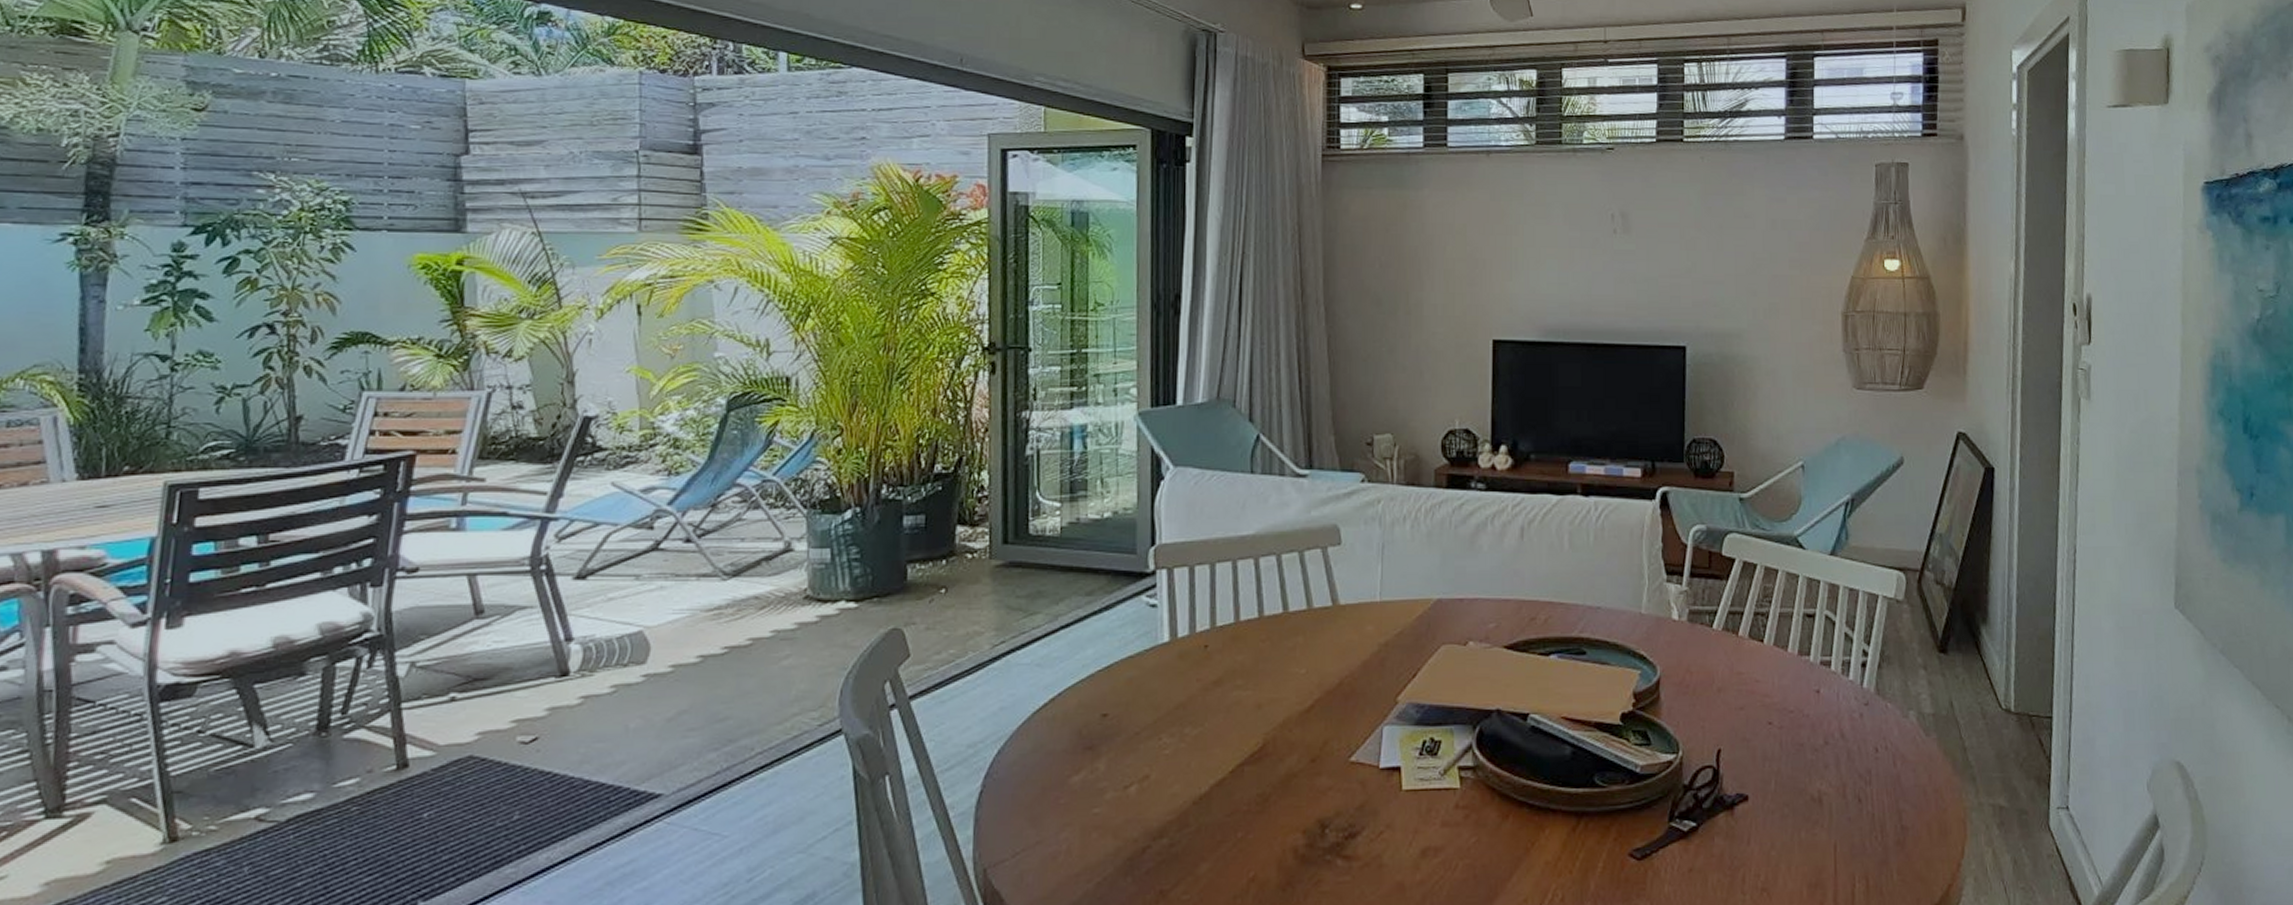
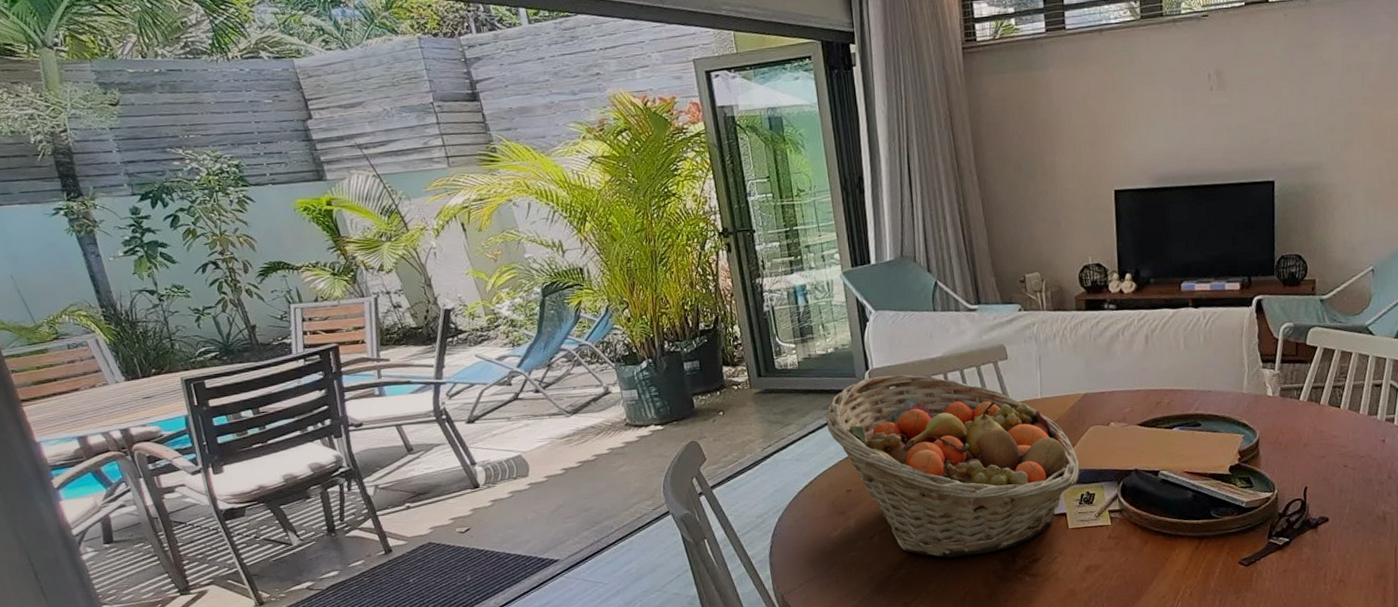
fruit basket: none [1087,554,1424,824] -> present [826,374,1080,558]

